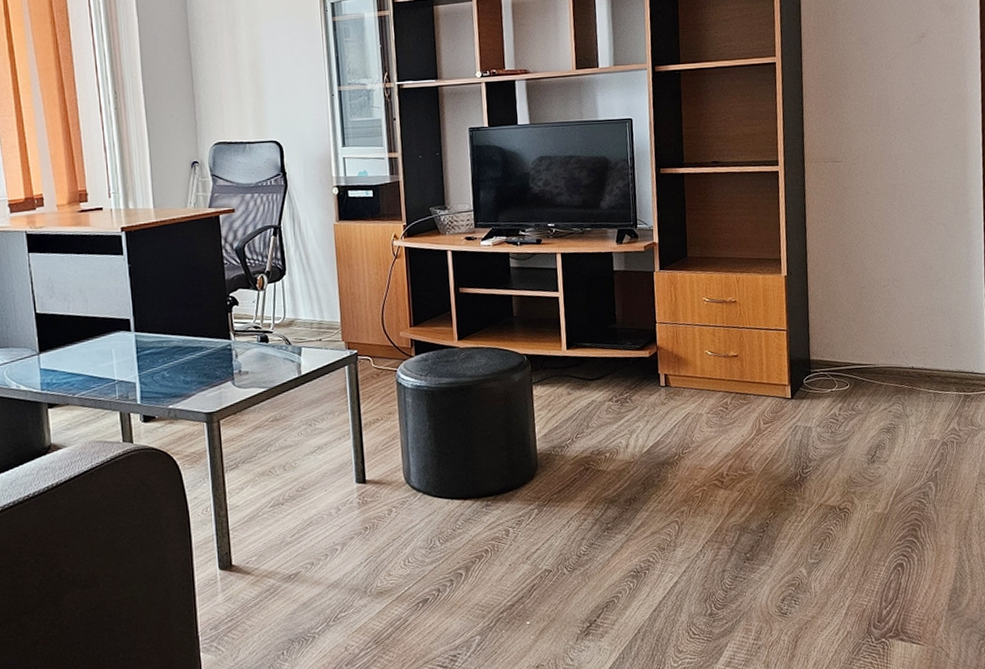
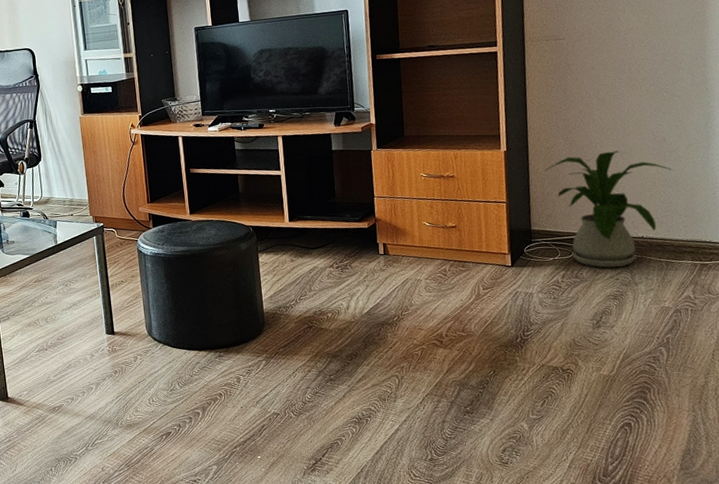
house plant: none [822,278,939,400] -> present [544,150,673,268]

